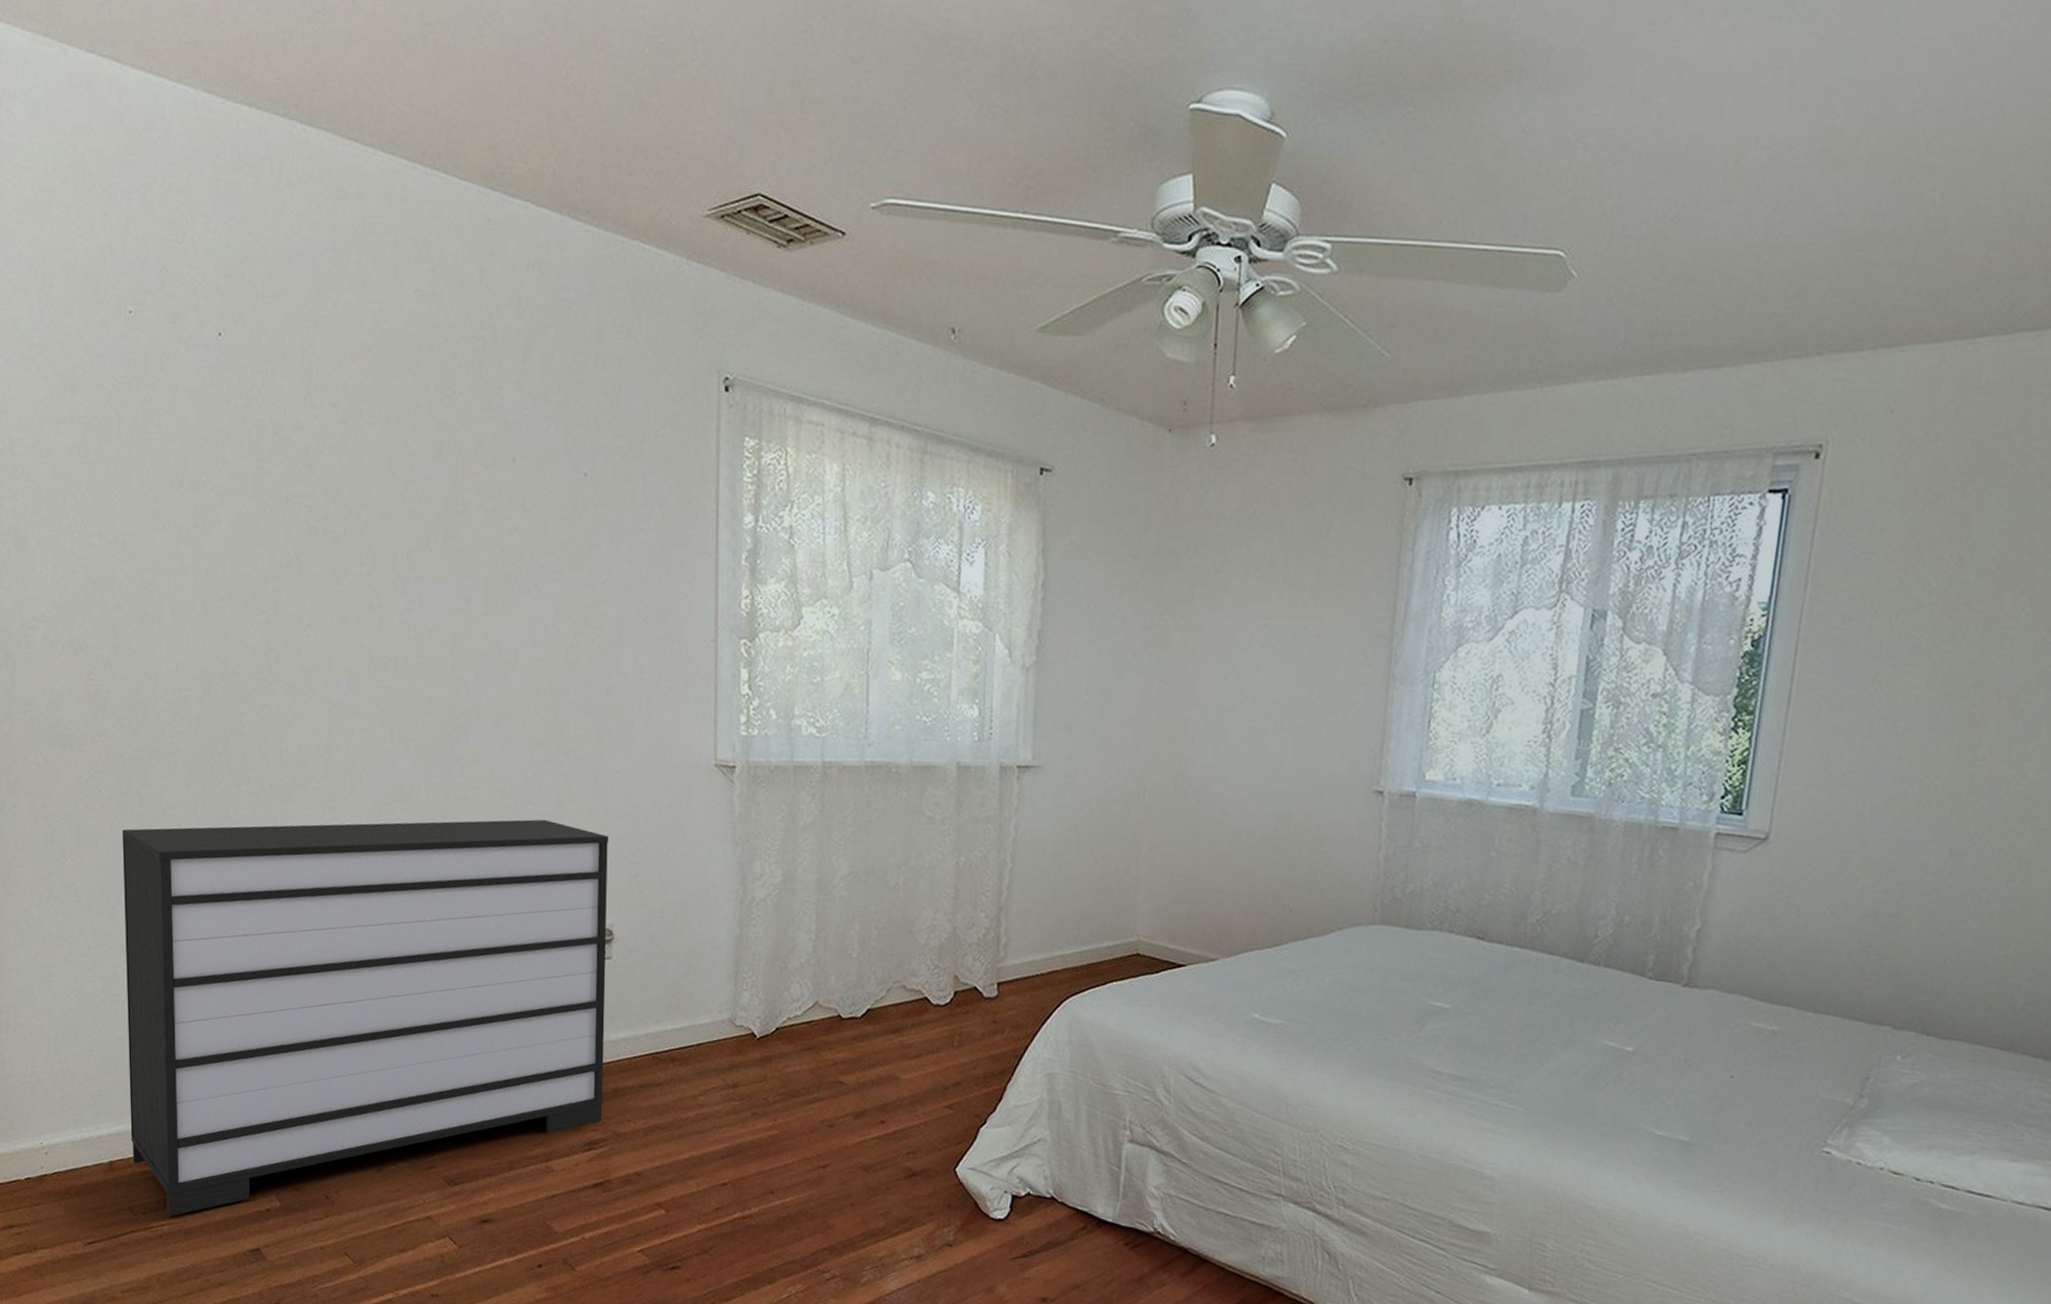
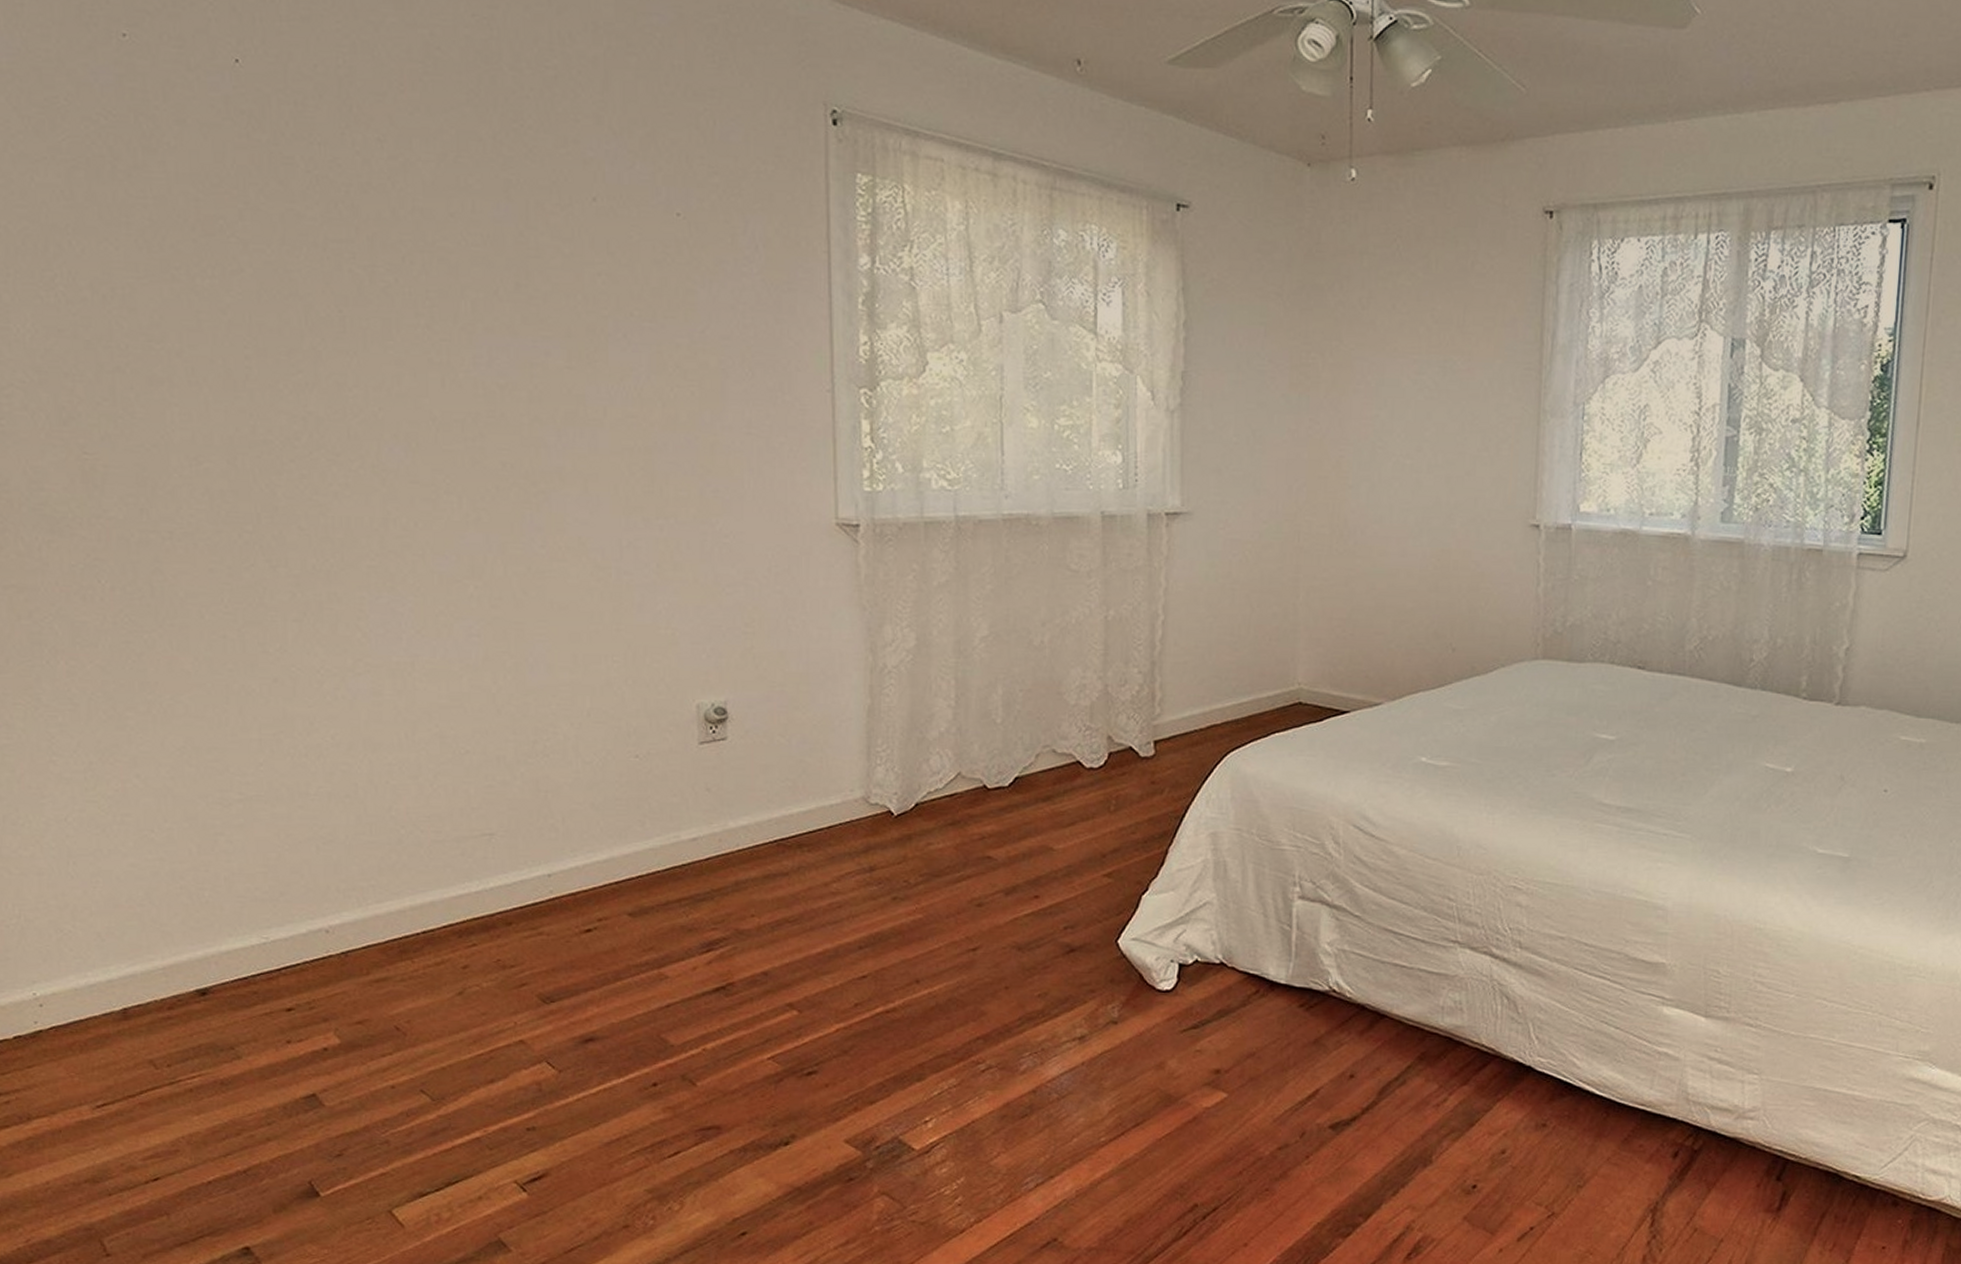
dresser: present [122,819,609,1217] -> none [128,590,722,1066]

